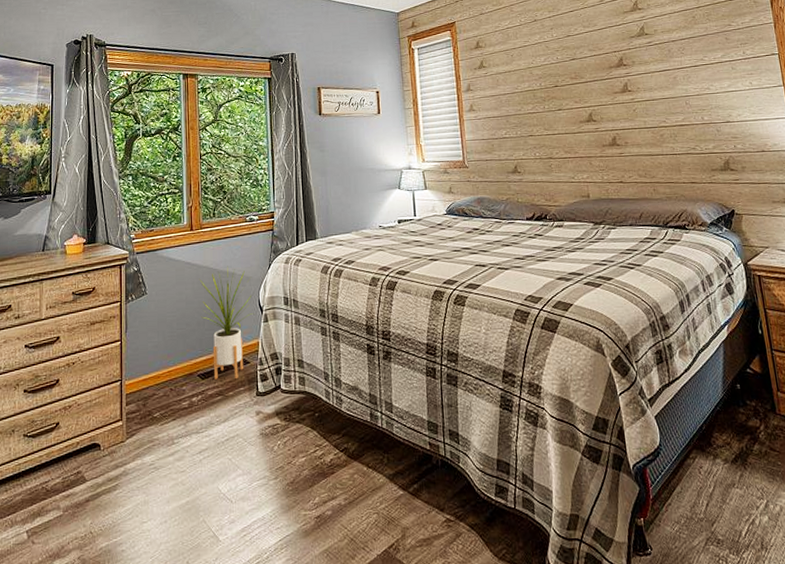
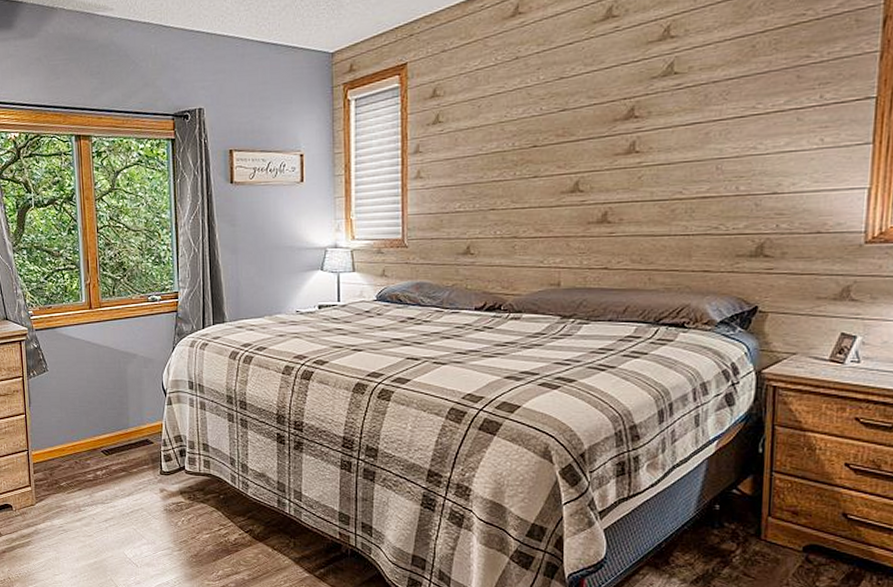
house plant: present [199,266,253,379] -> none [100,346,156,457]

